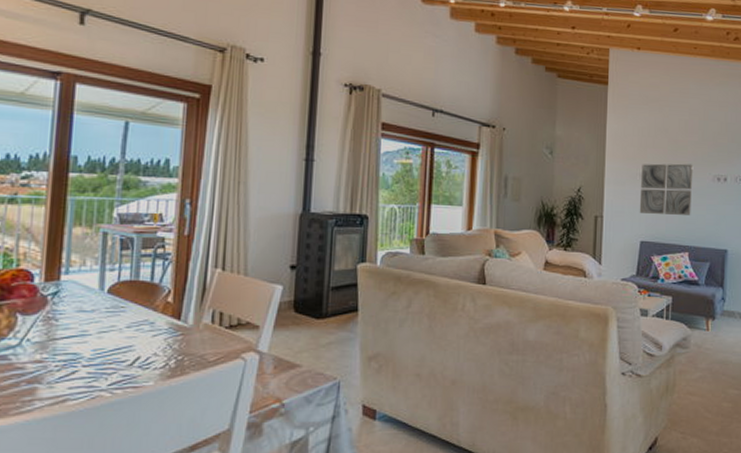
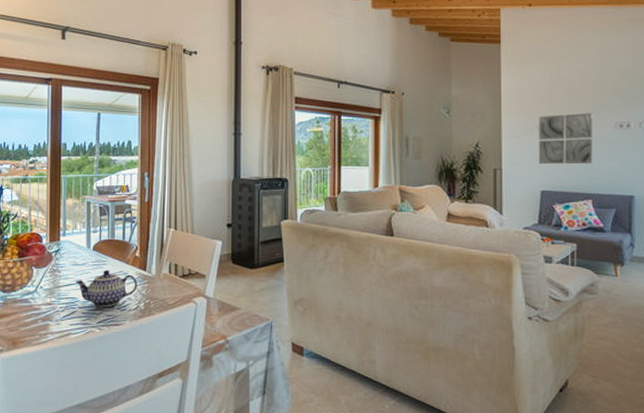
teapot: none [80,317,168,366] -> present [76,269,138,308]

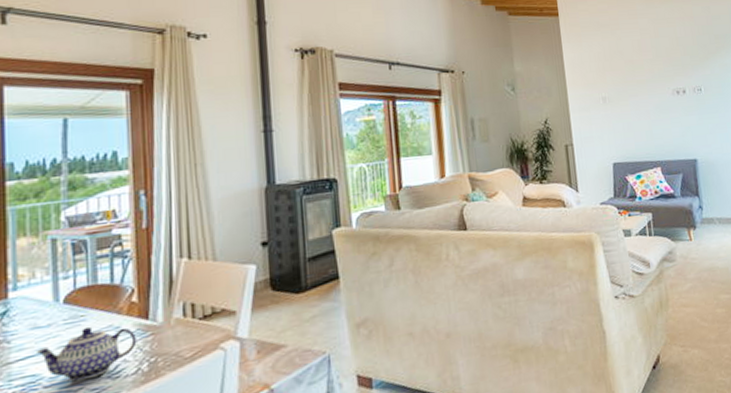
wall art: present [538,113,593,164] -> none [603,81,657,136]

